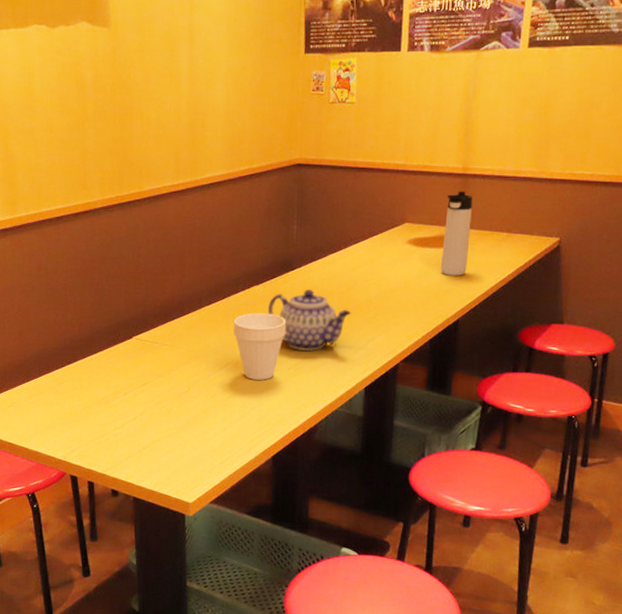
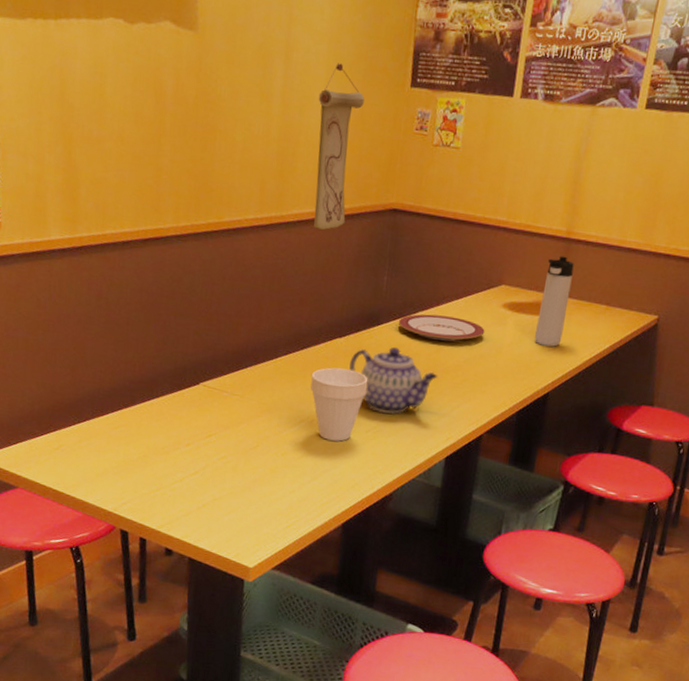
wall scroll: none [221,40,263,189] -> present [313,63,364,230]
plate: none [310,256,393,279] -> present [398,314,485,342]

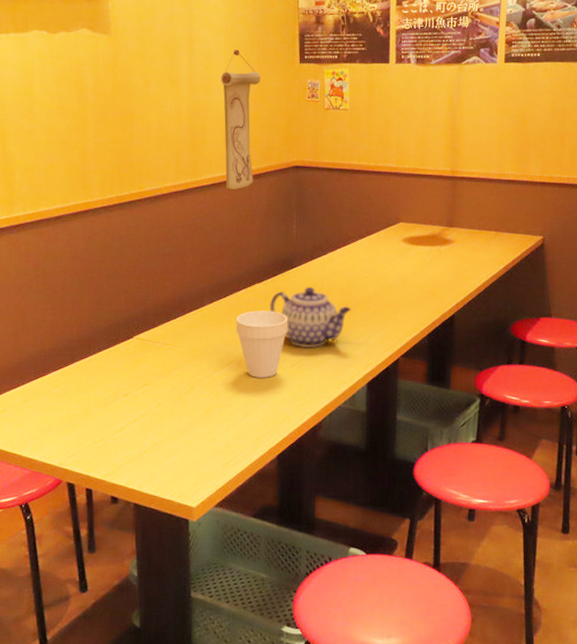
plate: present [398,314,485,342] -> none [310,254,389,277]
thermos bottle: present [535,255,574,347] -> none [435,192,462,273]

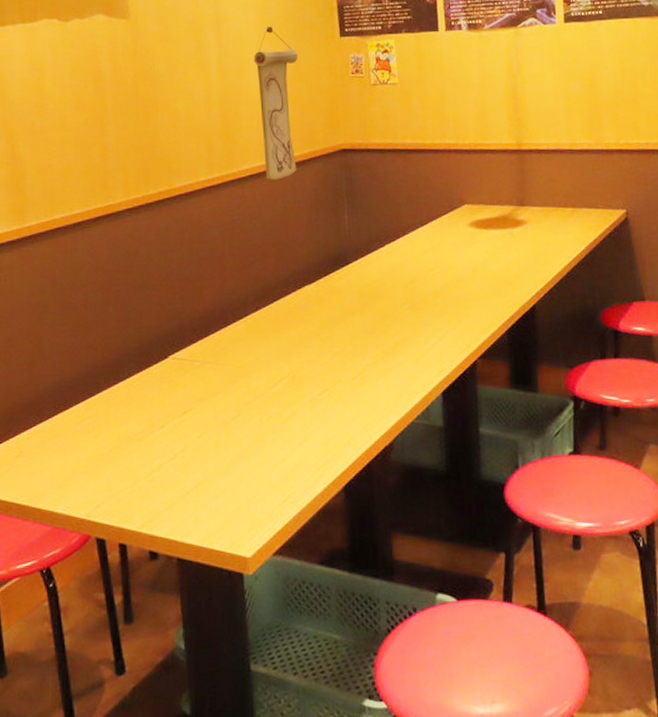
cup: present [235,310,288,378] -> none [285,315,347,395]
teapot: present [270,286,352,348] -> none [324,284,418,357]

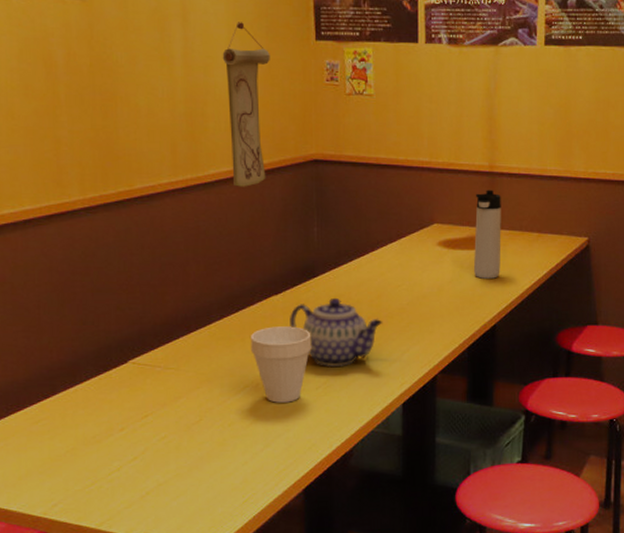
cup: none [285,315,347,395] -> present [250,326,312,403]
teapot: none [324,284,418,357] -> present [290,297,383,368]
thermos bottle: none [505,167,536,258] -> present [474,189,501,279]

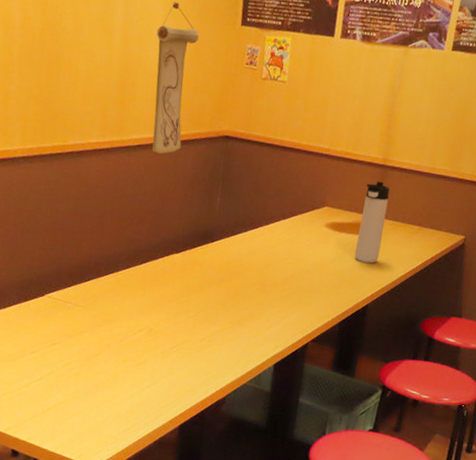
cup: present [250,326,312,403] -> none [149,281,203,349]
teapot: present [290,297,383,368] -> none [185,262,267,324]

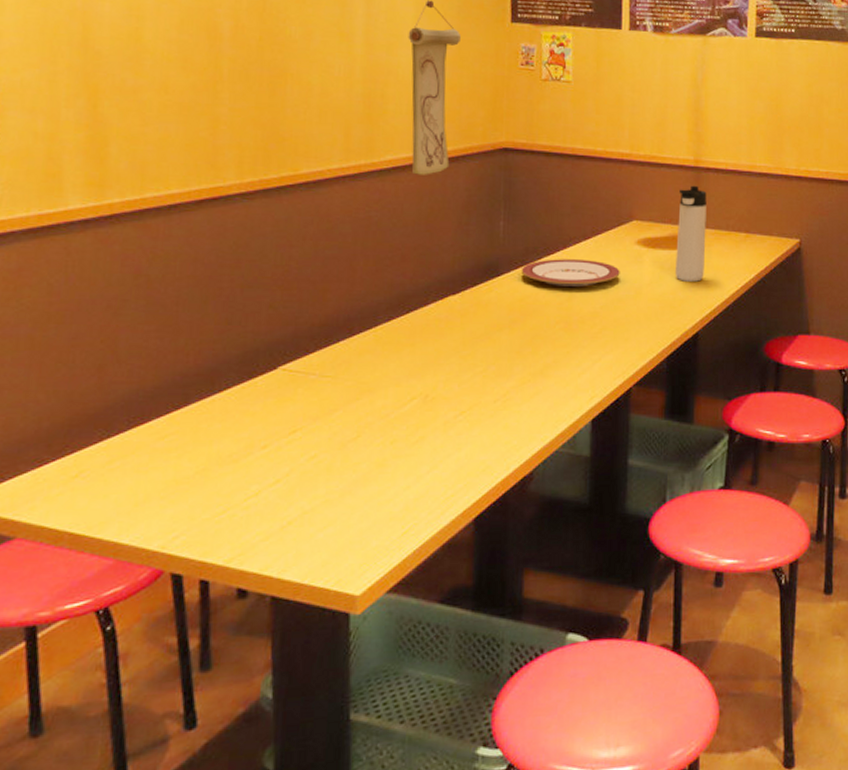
plate: none [230,232,310,258] -> present [521,259,620,287]

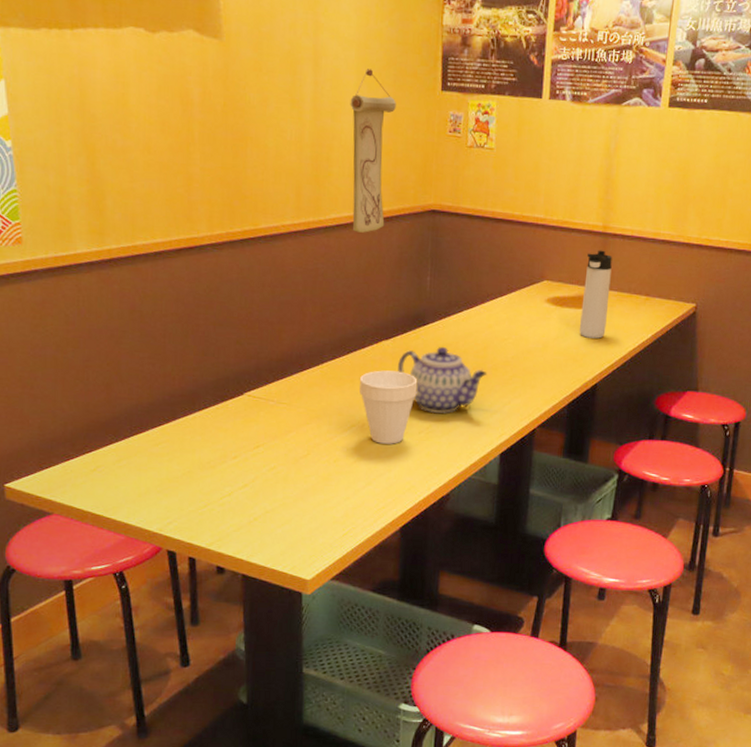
cup: none [421,330,492,418] -> present [359,370,418,444]
teapot: none [467,299,573,378] -> present [398,346,488,414]
plate: present [521,259,620,287] -> none [444,312,531,338]

